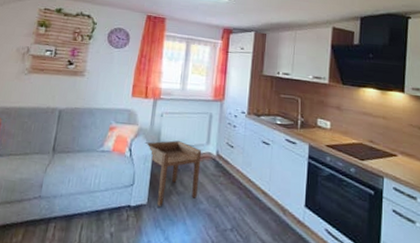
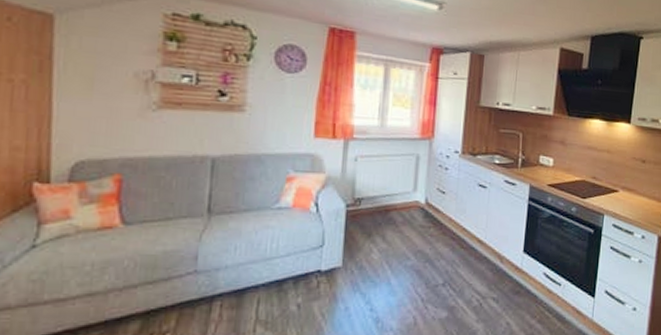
side table: present [145,140,202,206] -> none [335,189,408,267]

